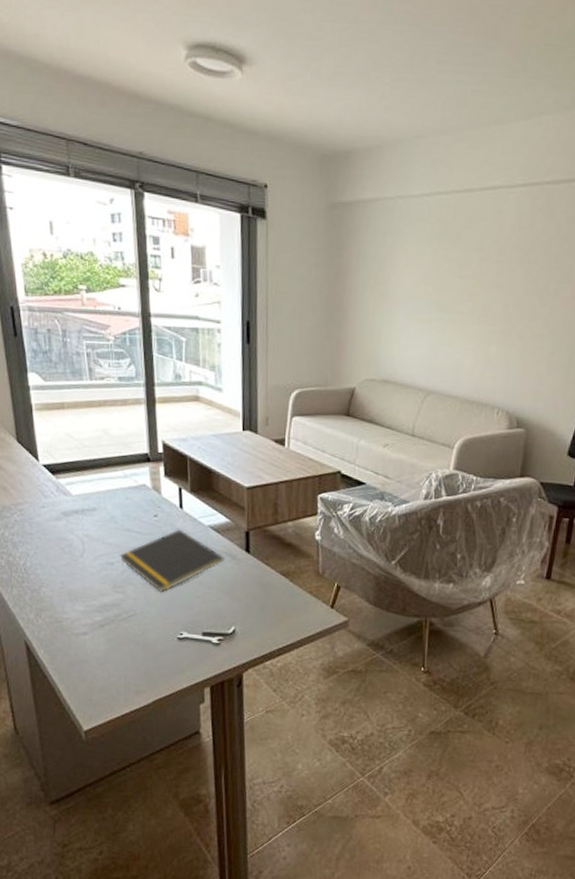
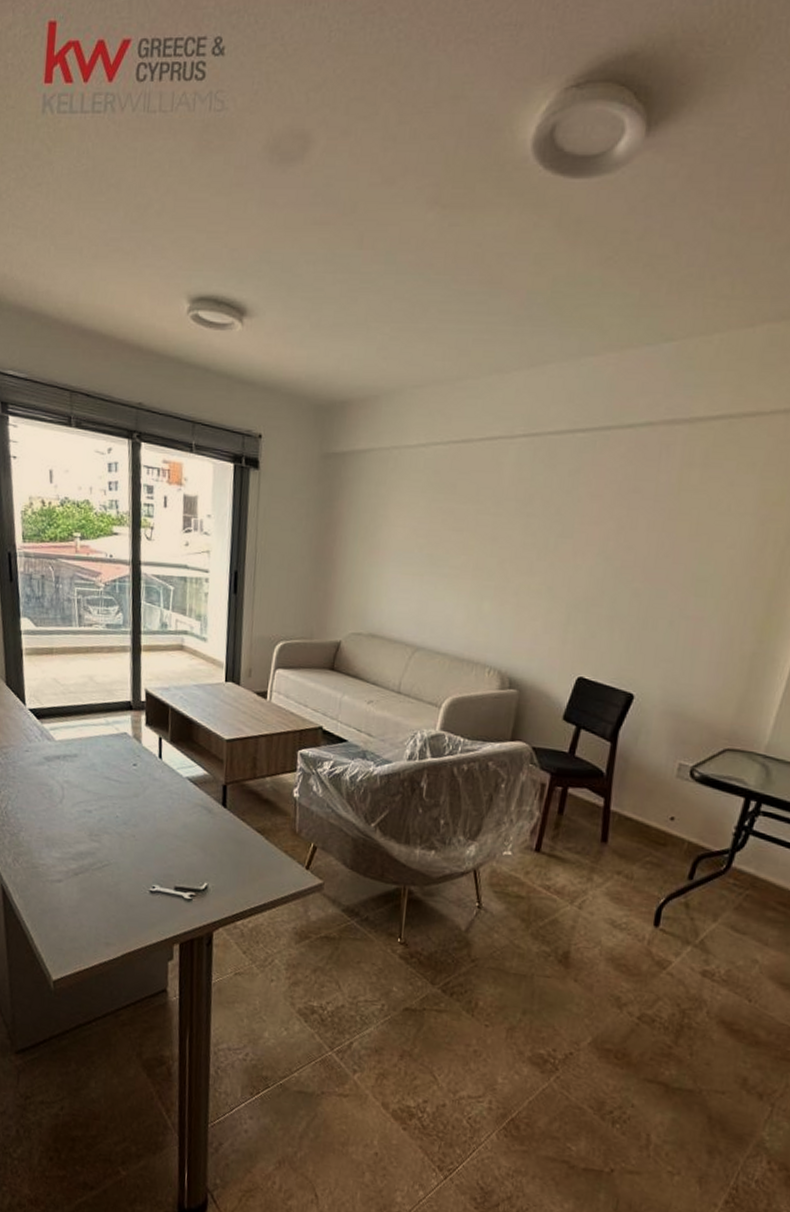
notepad: present [119,529,224,593] -> none [97,779,200,844]

